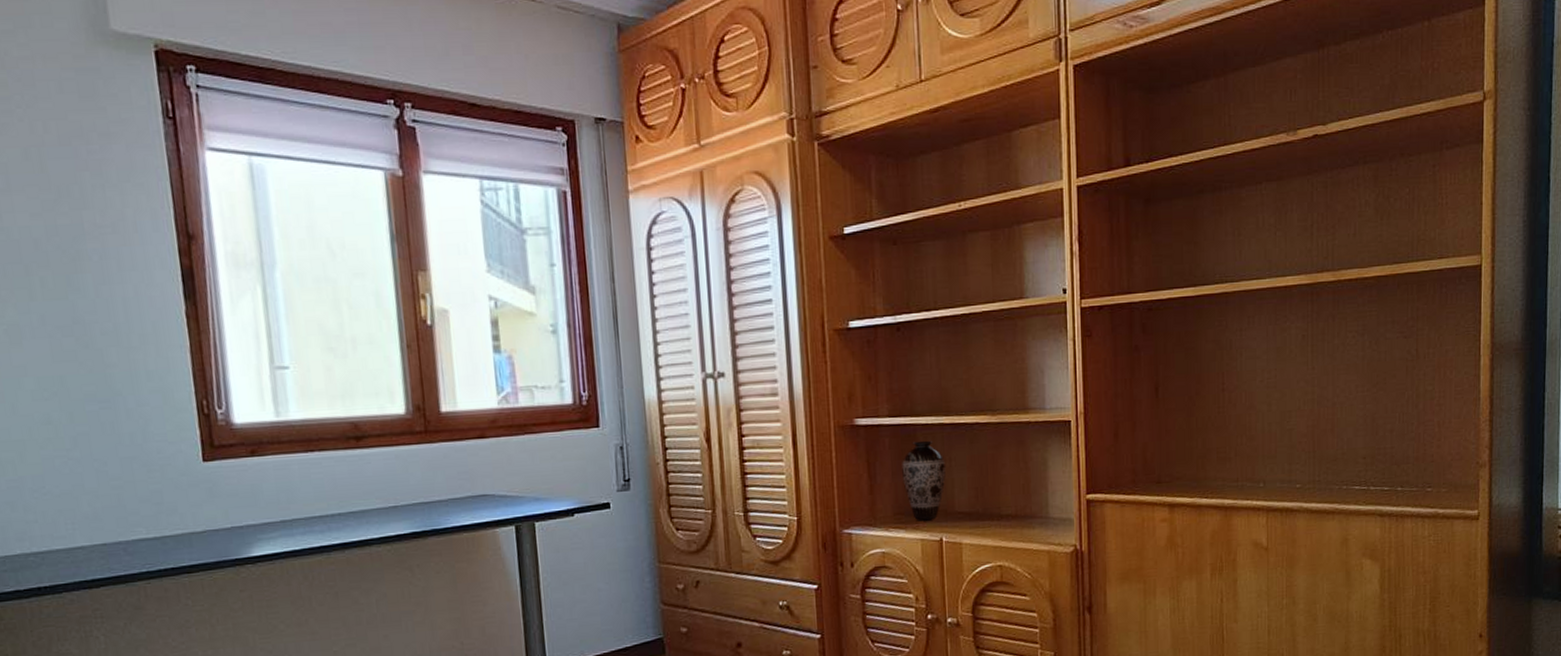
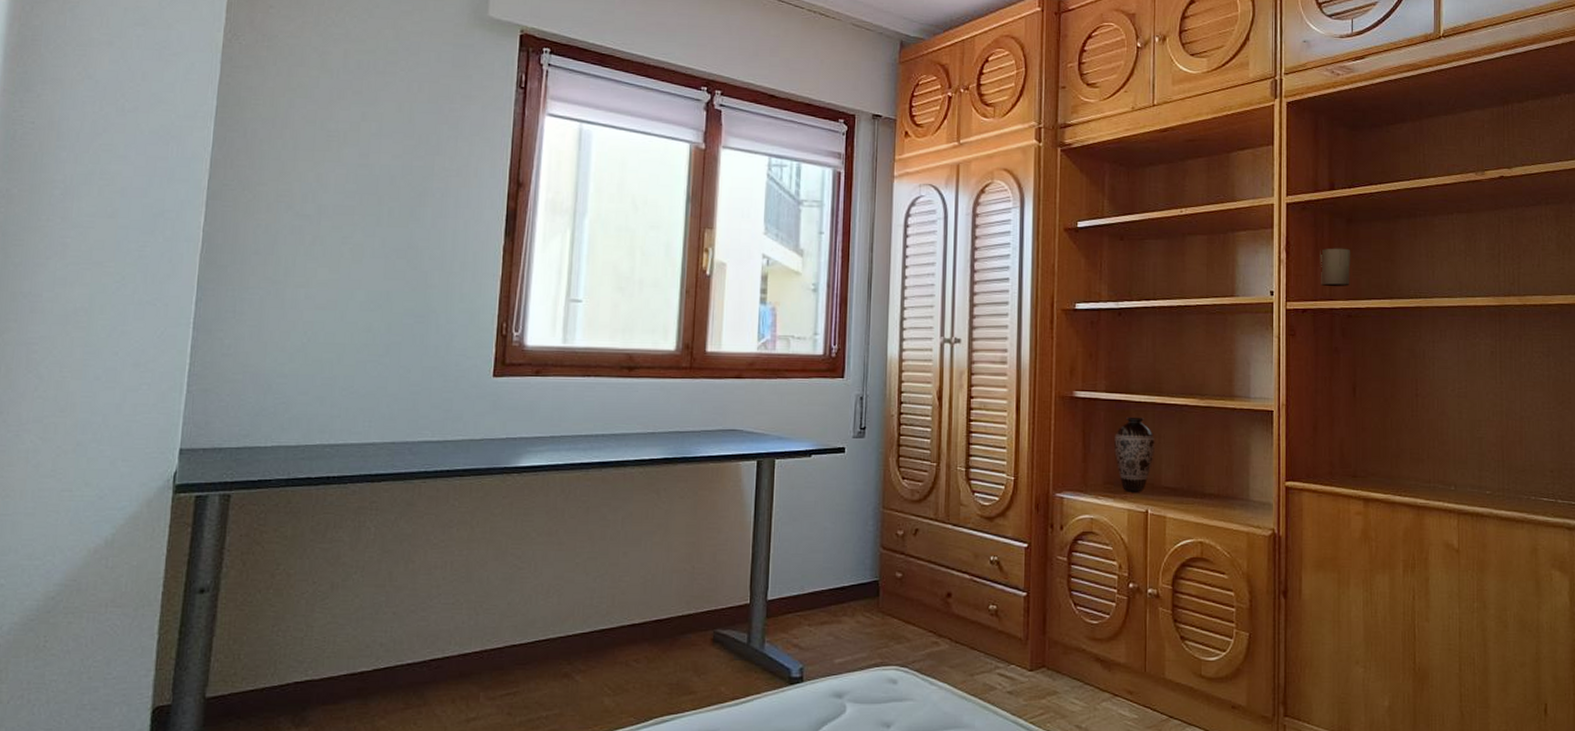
candle: none [1116,233,1150,279] -> present [1320,248,1351,287]

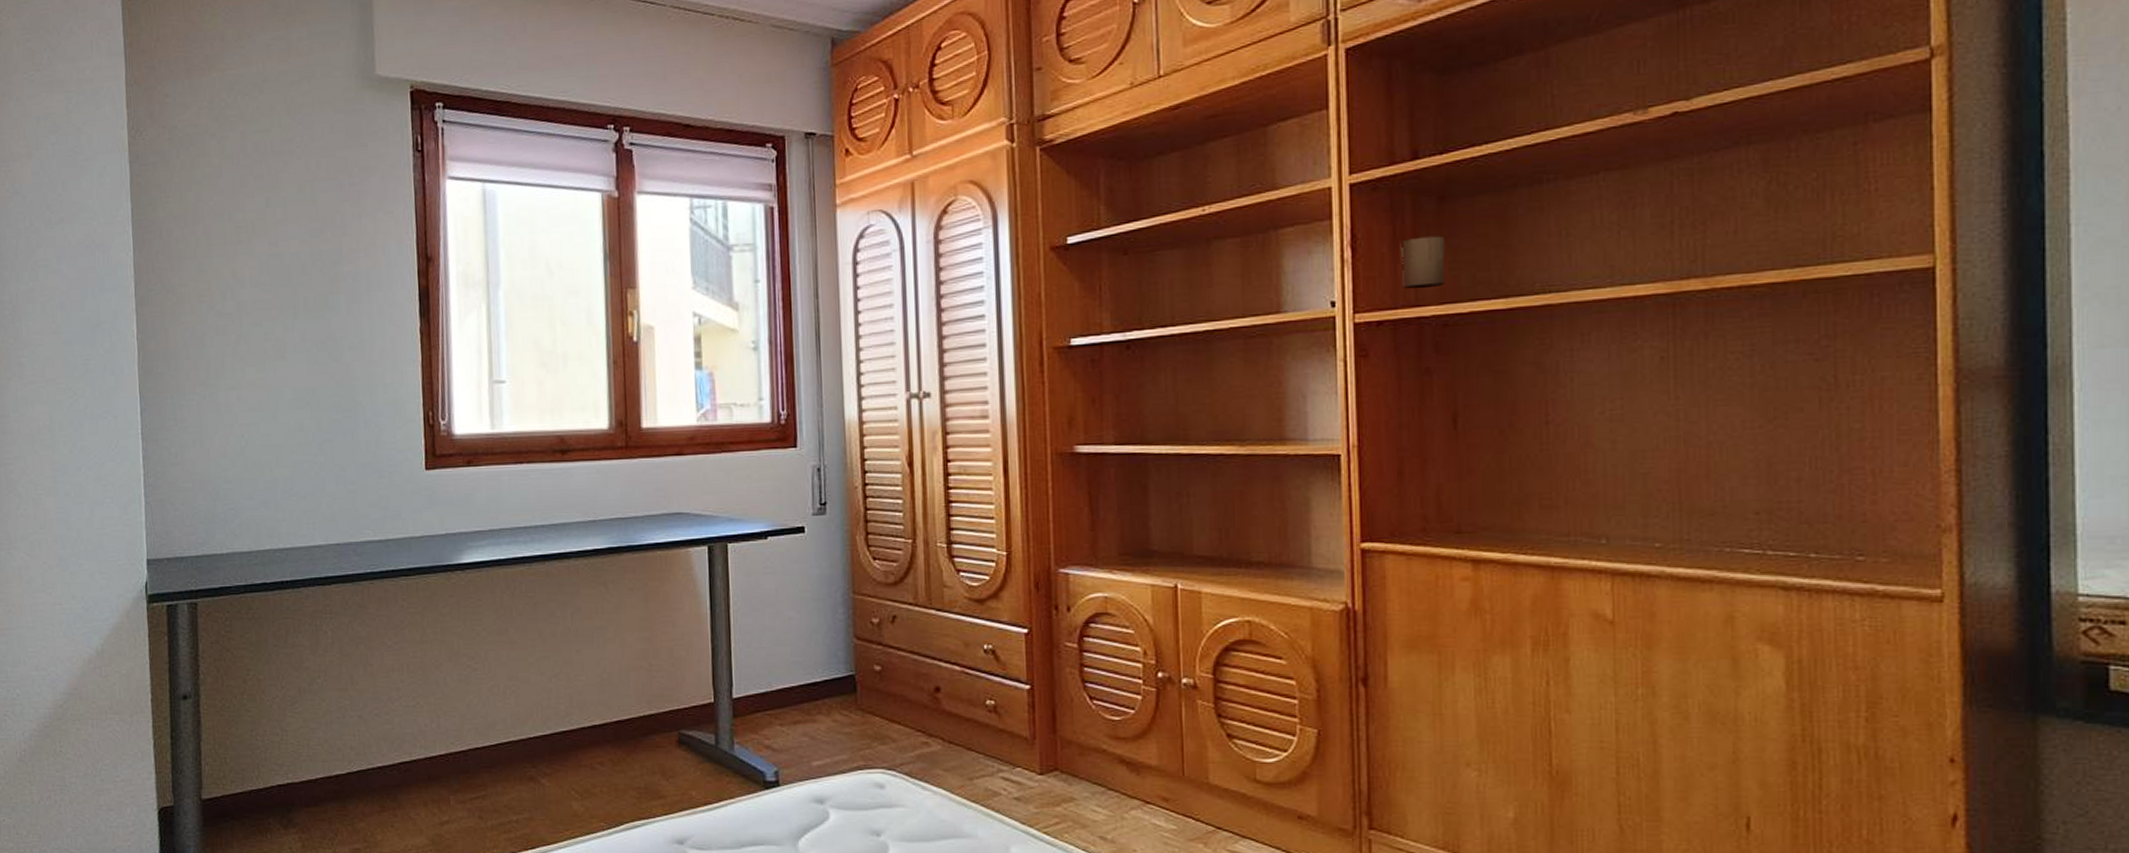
decorative vase: present [1113,416,1156,492] -> none [1128,472,1184,564]

